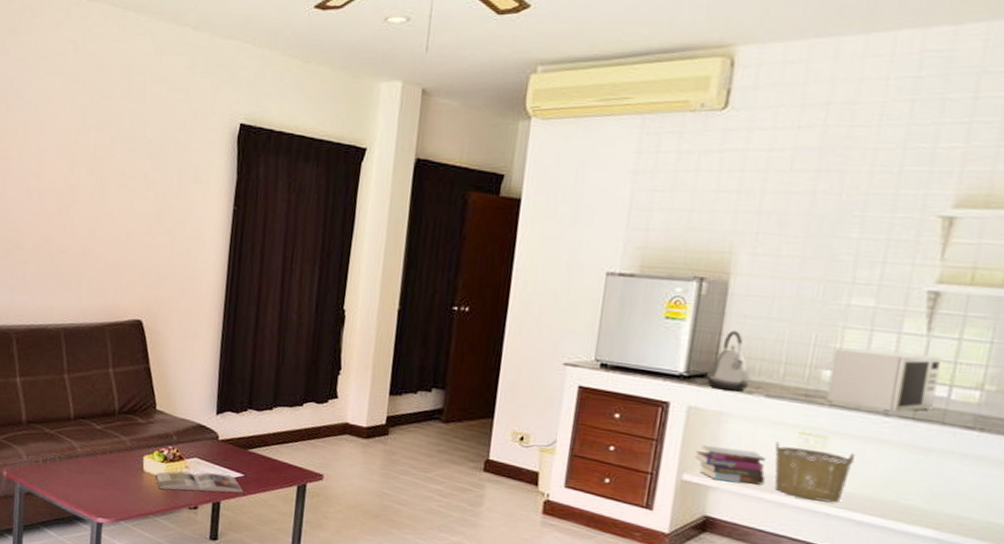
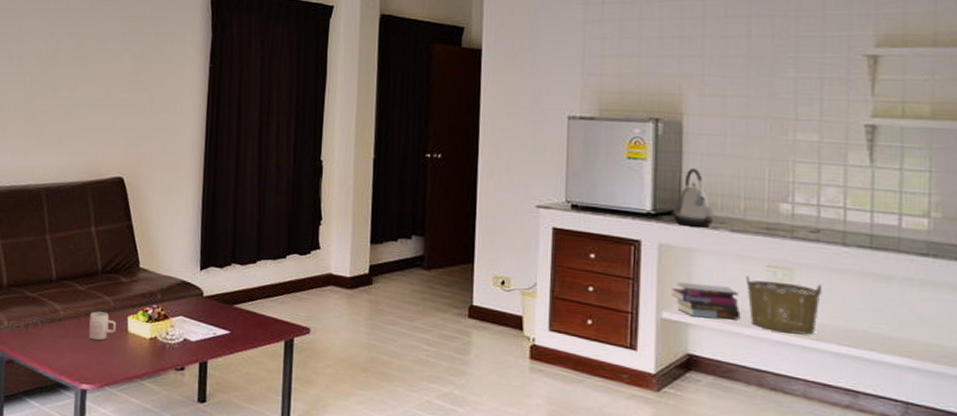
mug: none [105,450,132,478] -> present [89,311,116,341]
magazine: present [156,471,244,493] -> none [141,330,231,351]
microwave: present [825,348,942,413] -> none [787,181,888,242]

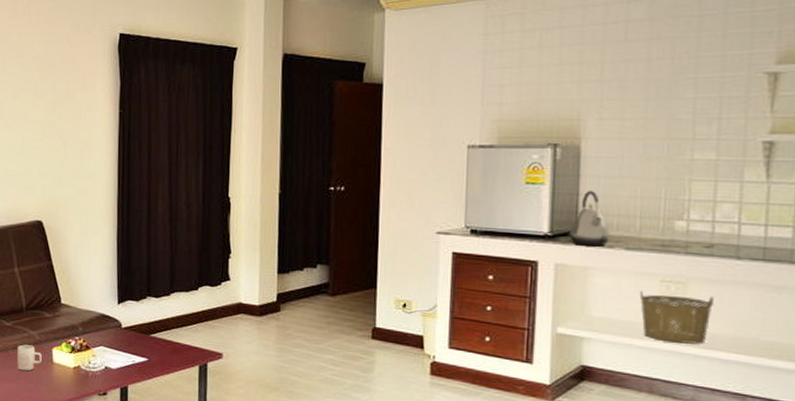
books: present [671,281,741,320] -> none [566,298,634,333]

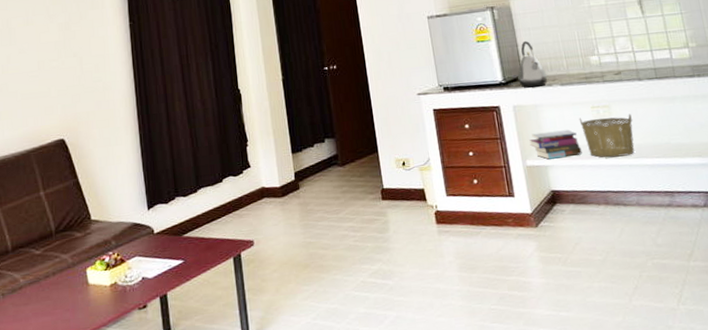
mug: present [17,344,42,371] -> none [50,270,77,300]
books: none [566,298,634,333] -> present [529,129,583,160]

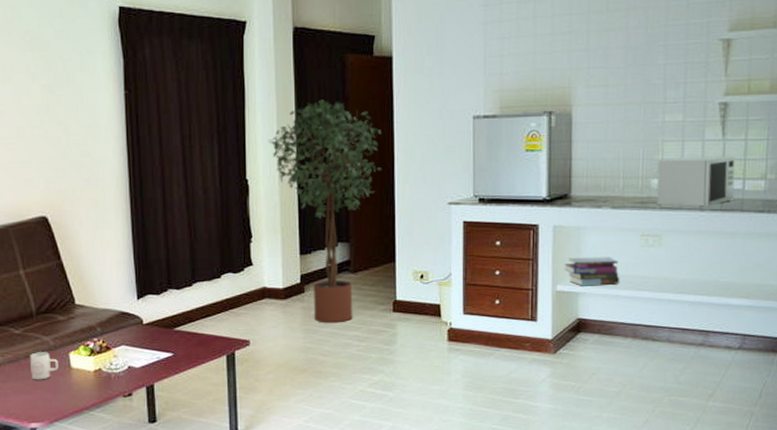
mug: none [50,270,77,300] -> present [30,352,58,380]
potted tree: none [254,14,356,217] -> present [268,100,382,323]
kettle: present [517,40,548,88] -> none [564,154,599,207]
basket: present [579,113,635,158] -> none [624,245,683,290]
microwave: none [592,30,665,80] -> present [657,156,736,207]

